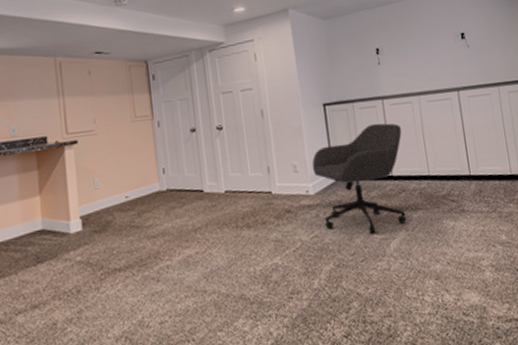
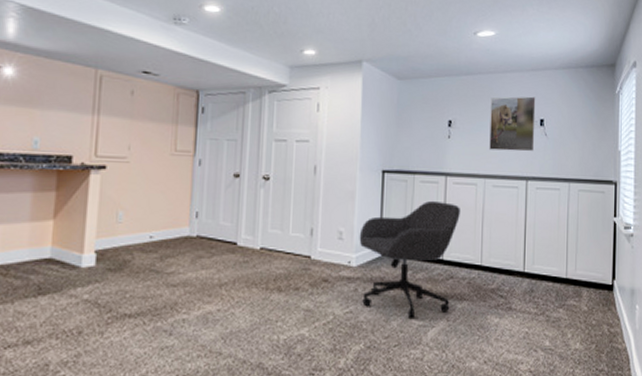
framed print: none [411,13,460,69] -> present [489,96,536,152]

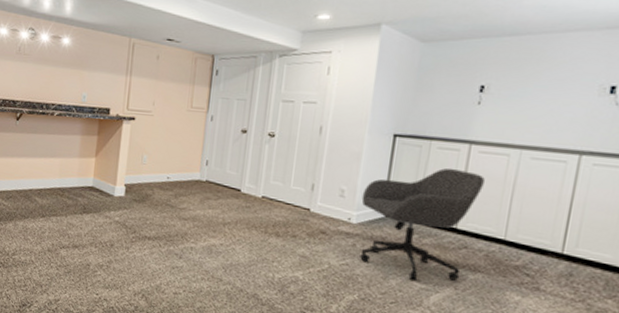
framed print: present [489,96,536,152] -> none [531,59,608,123]

